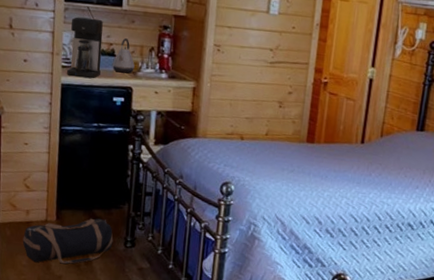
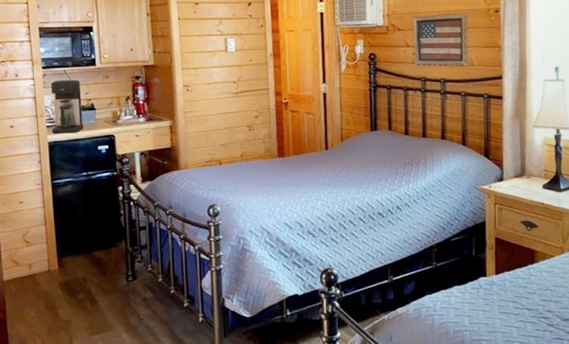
duffel bag: present [22,218,114,264] -> none [28,259,115,313]
kettle: present [112,38,135,74] -> none [94,93,114,124]

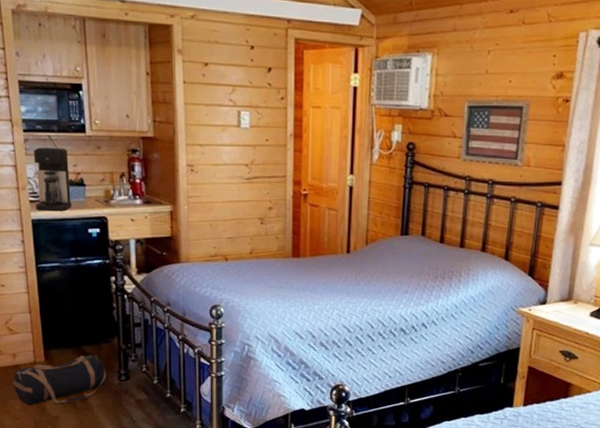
duffel bag: none [28,259,115,313] -> present [13,355,107,406]

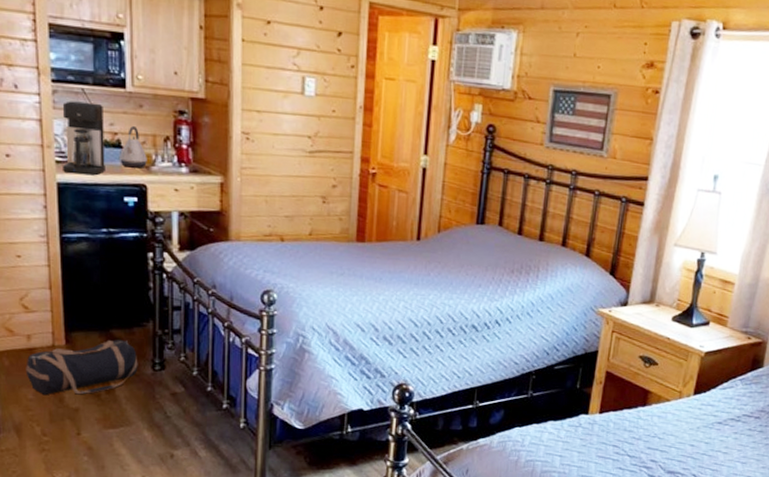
kettle: none [83,166,107,203] -> present [120,126,147,168]

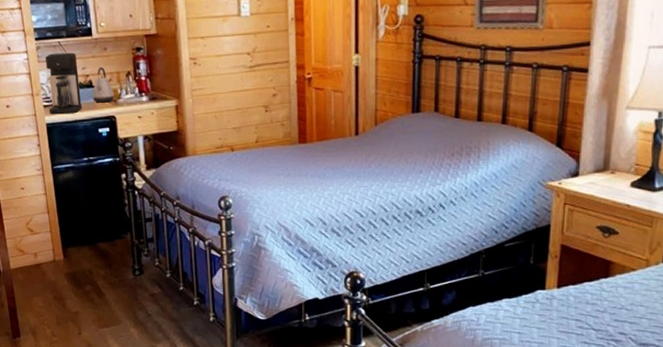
duffel bag: present [25,339,138,396] -> none [35,251,122,303]

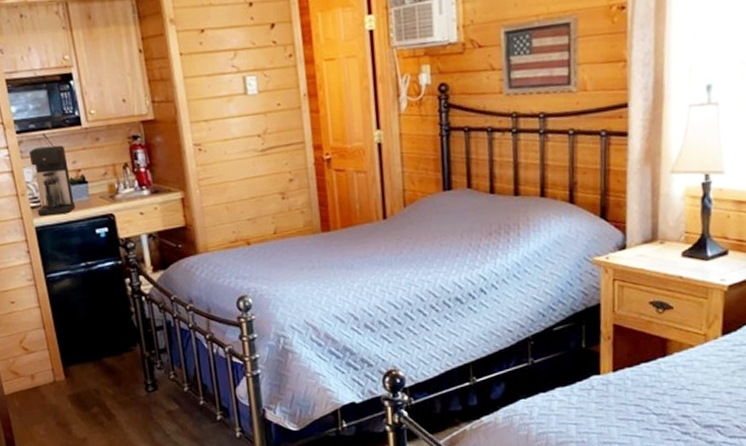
kettle: present [92,67,114,103] -> none [86,160,111,200]

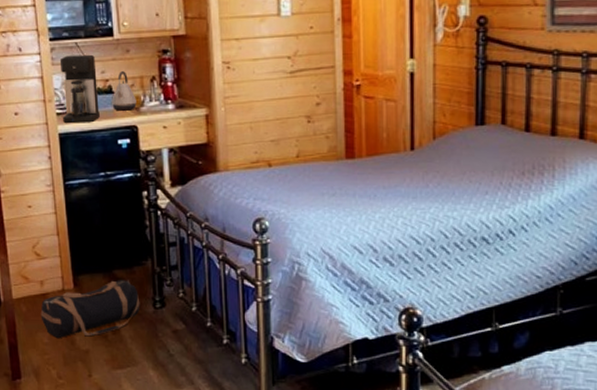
duffel bag: none [34,367,133,430] -> present [40,280,140,339]
kettle: none [86,160,111,200] -> present [112,71,137,111]

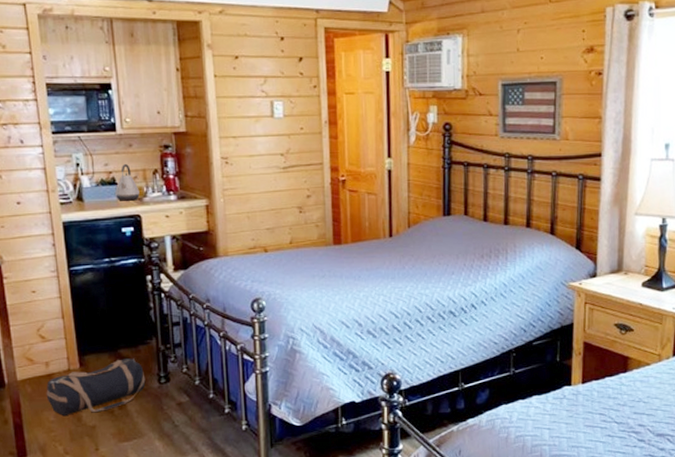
coffee maker: present [59,54,100,123] -> none [62,147,103,213]

